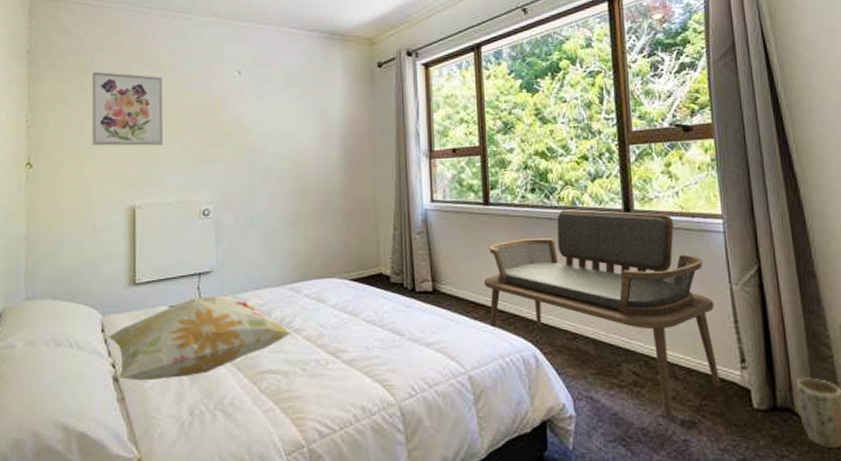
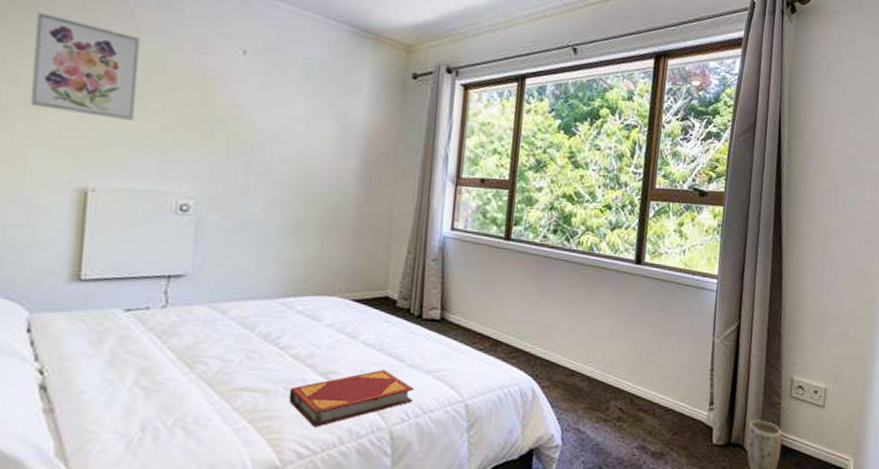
decorative pillow: present [108,295,293,381] -> none [36,302,279,392]
hardback book: none [306,346,417,405] -> present [288,370,414,427]
bench: present [484,209,721,418] -> none [493,254,698,450]

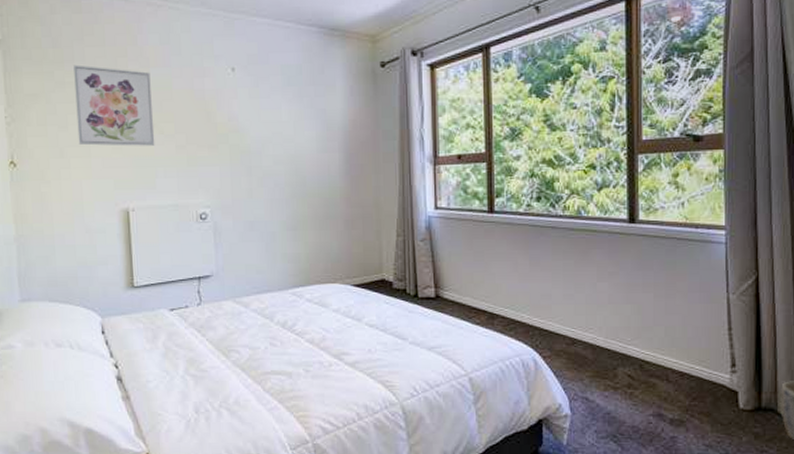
hardback book: present [288,370,414,427] -> none [309,349,419,404]

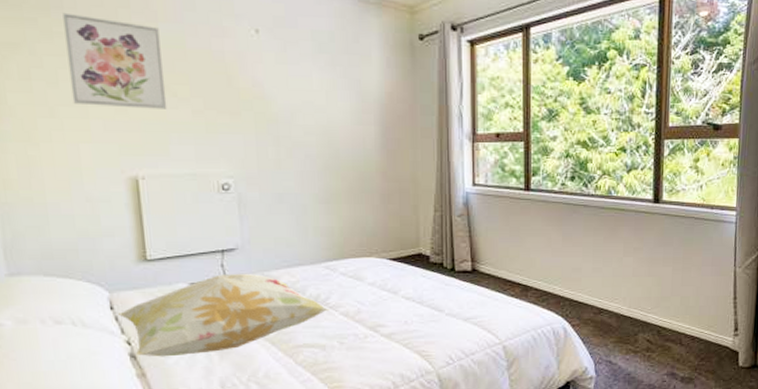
decorative pillow: none [109,299,296,381] -> present [118,273,330,357]

